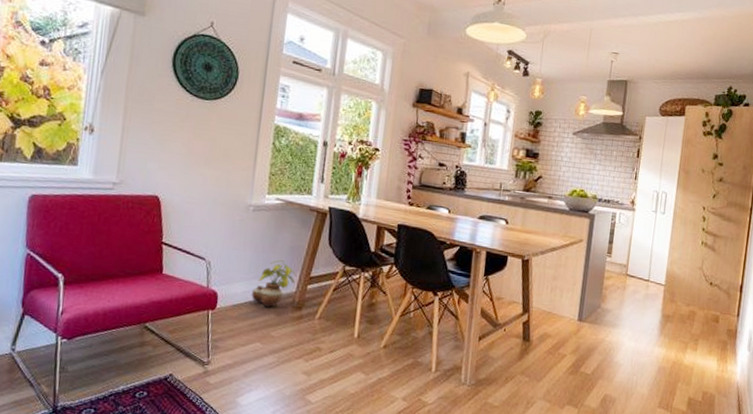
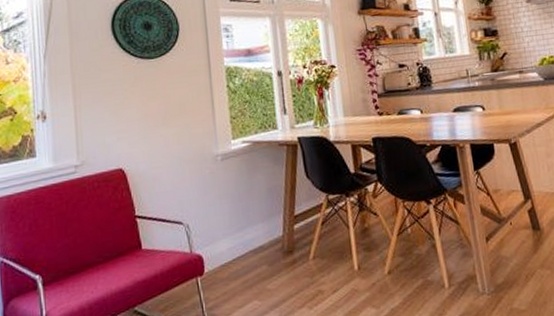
potted plant: present [252,260,297,308] -> none [238,205,281,260]

